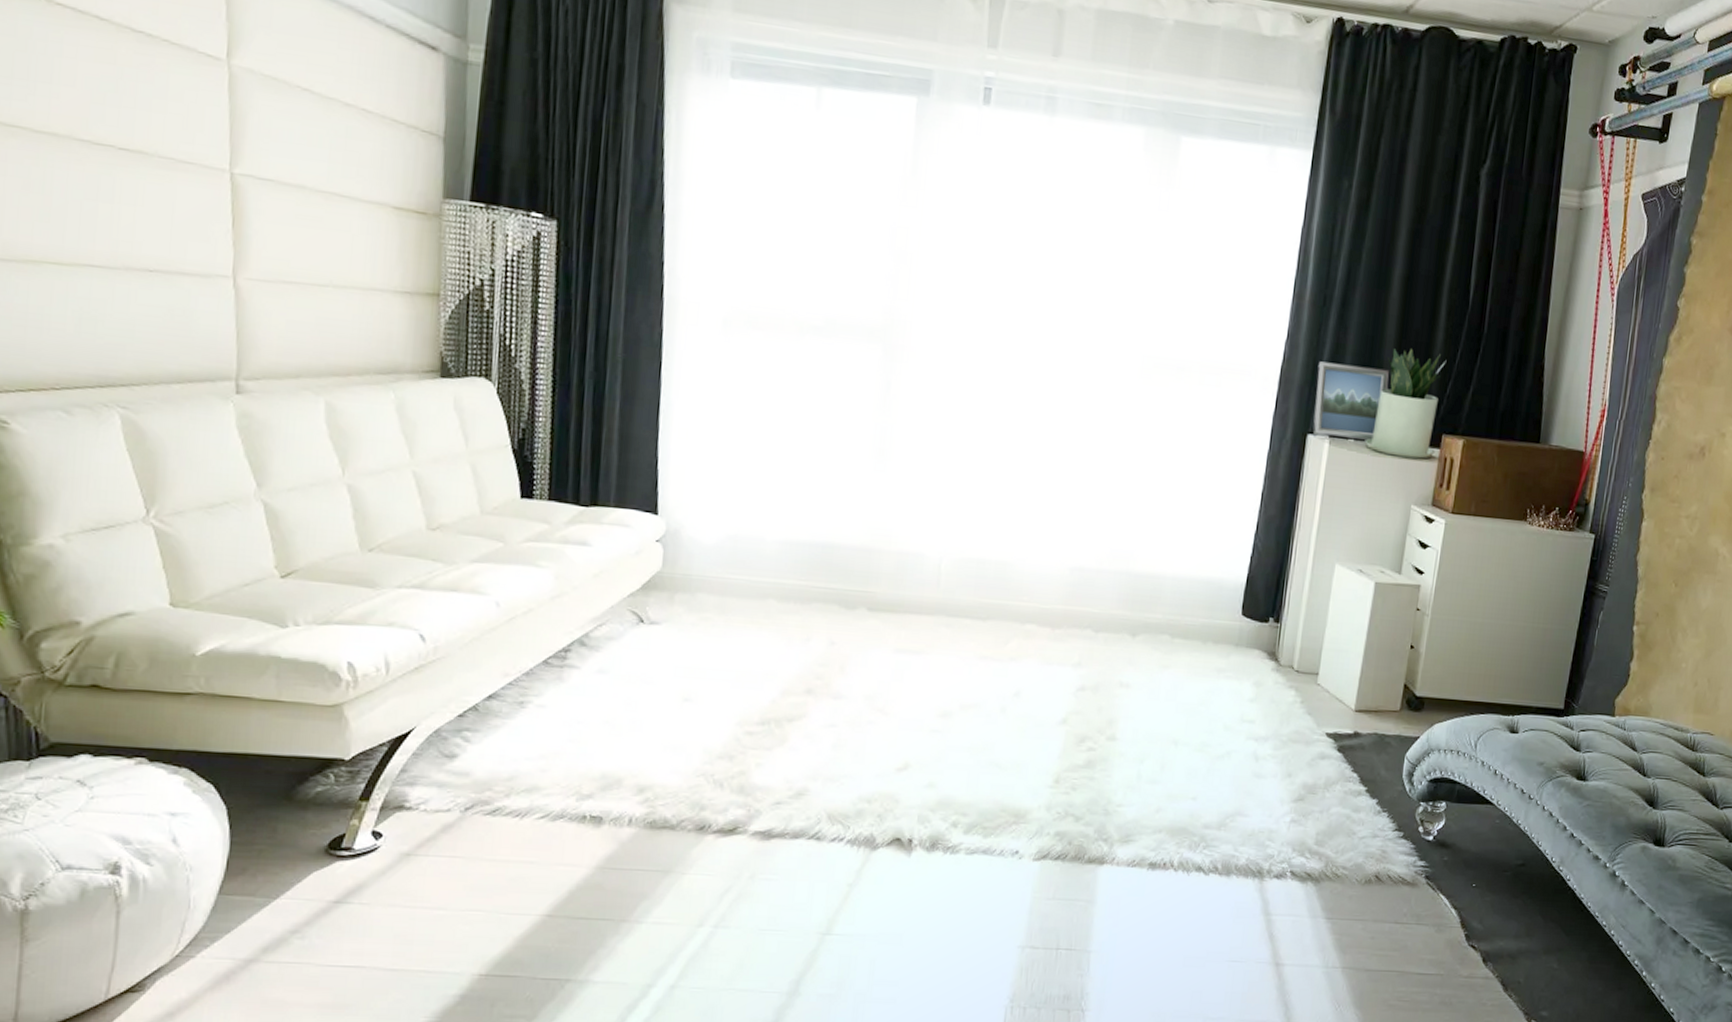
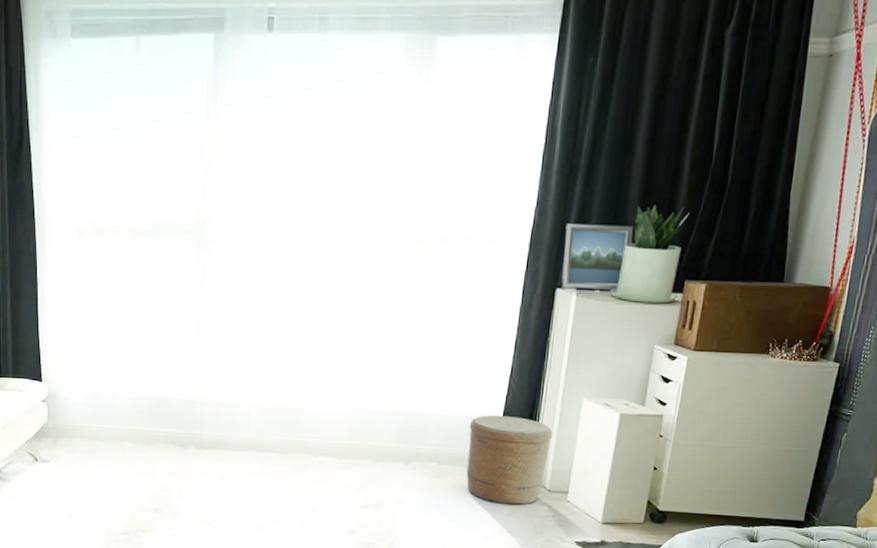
basket: none [1203,579,1302,688] -> present [466,415,553,505]

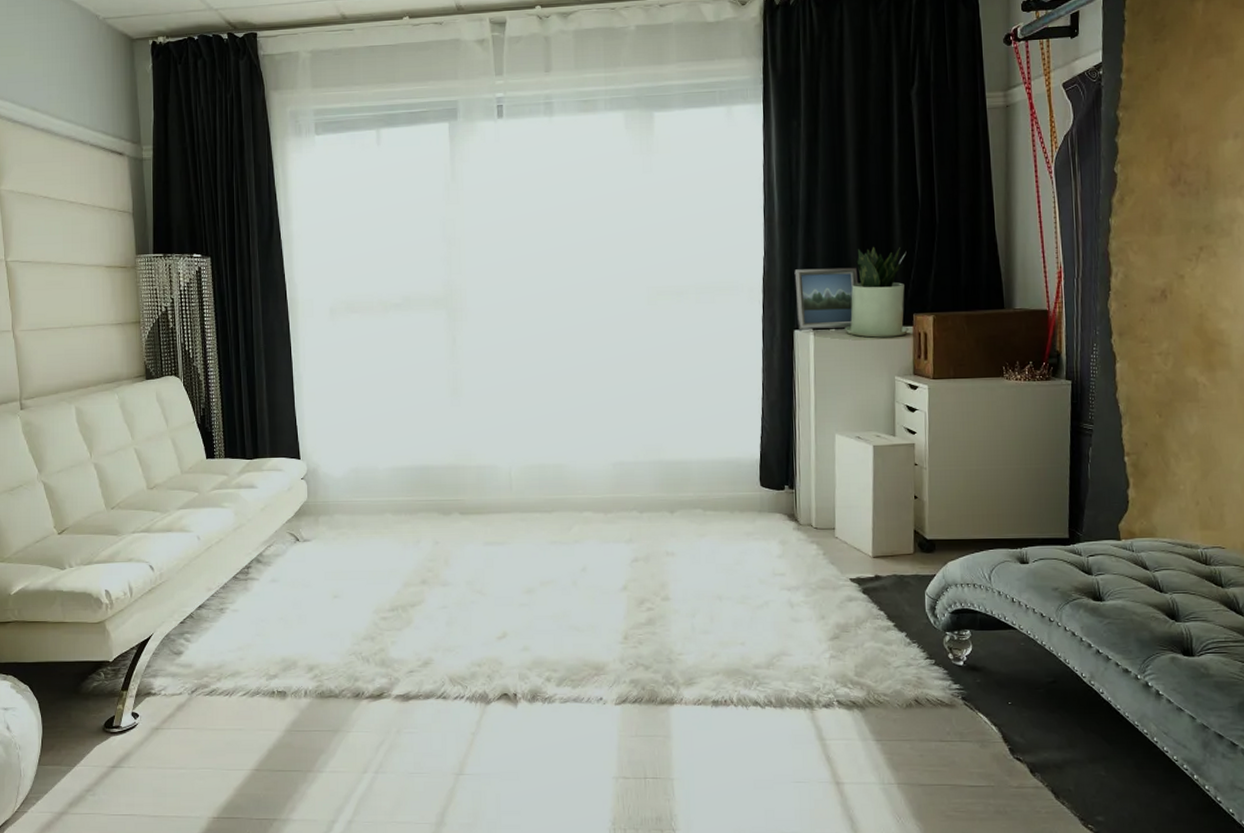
basket: present [466,415,553,505] -> none [729,457,811,546]

